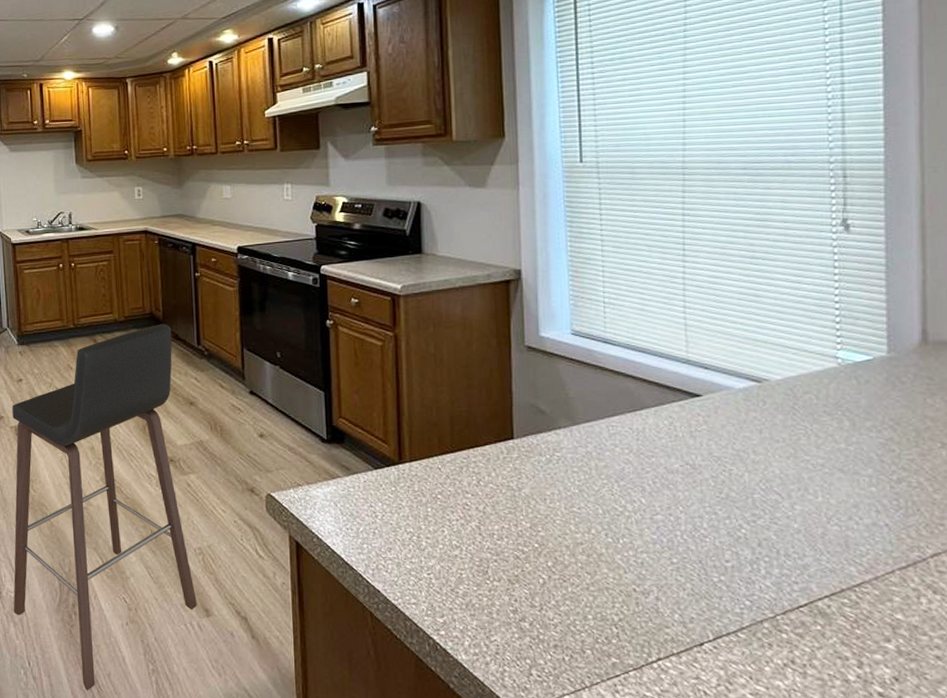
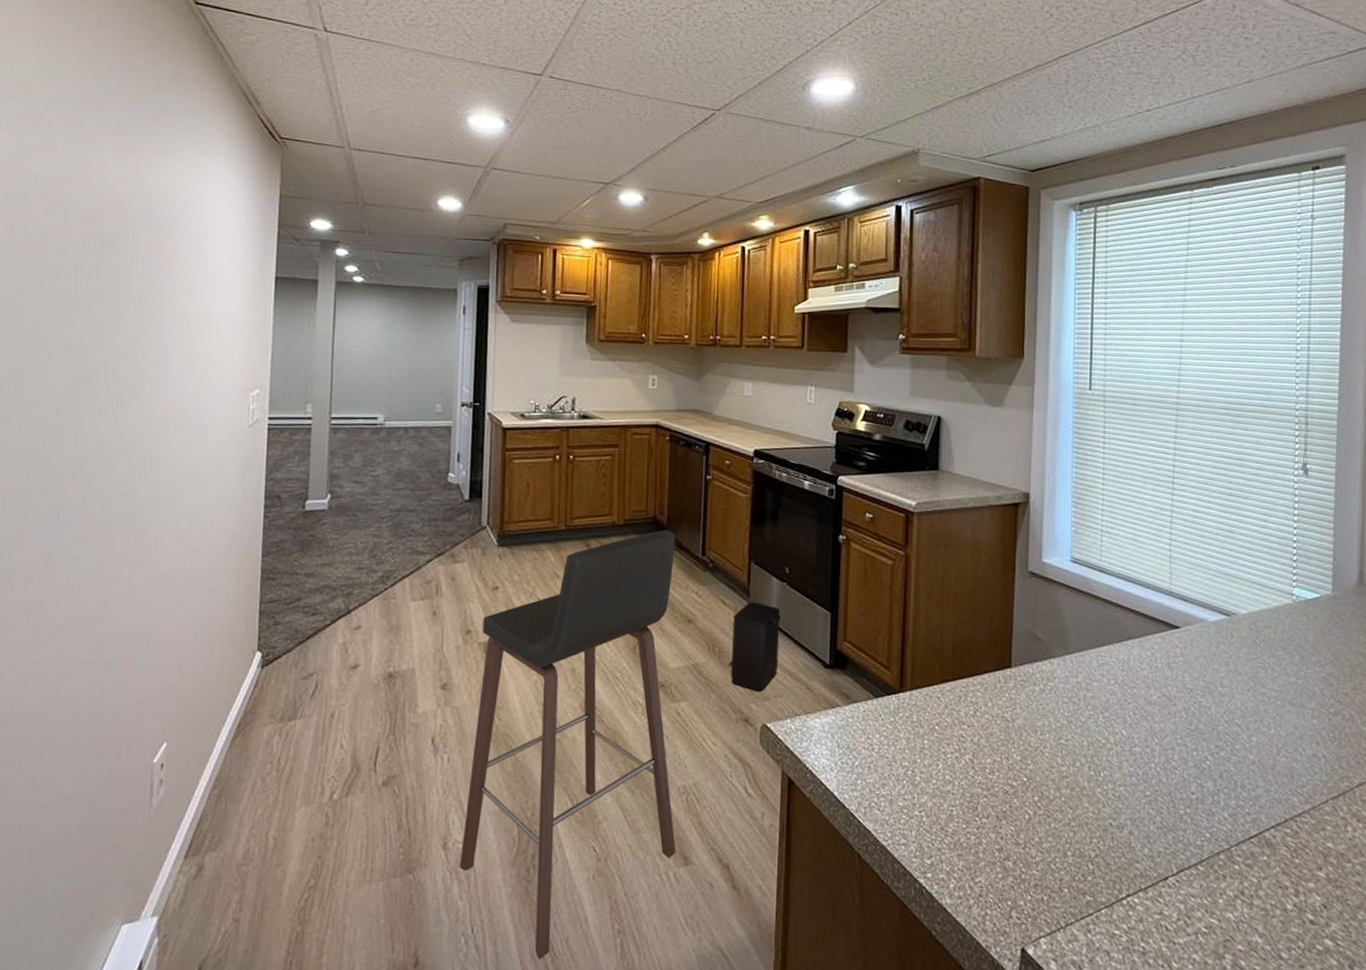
pedal bin: none [230,385,277,465] -> present [728,602,781,691]

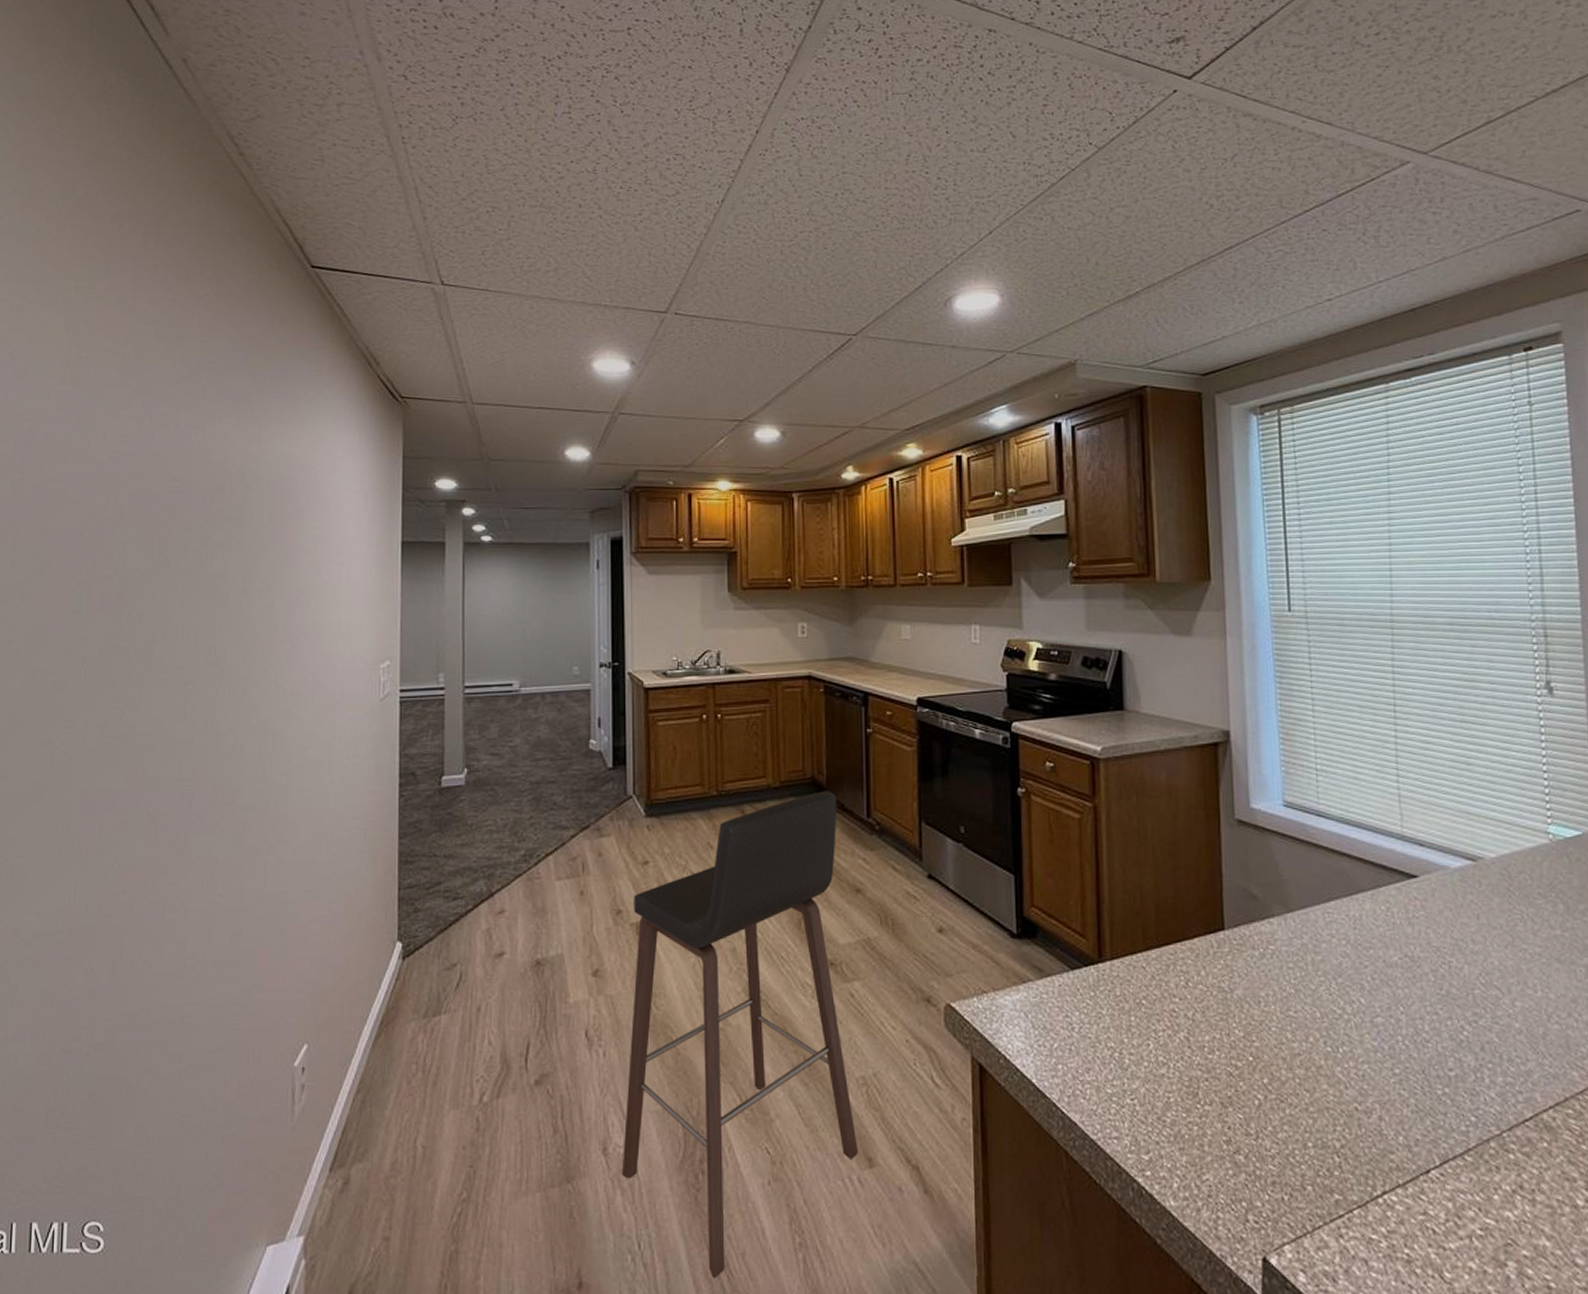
pedal bin: present [728,602,781,691] -> none [903,867,959,967]

